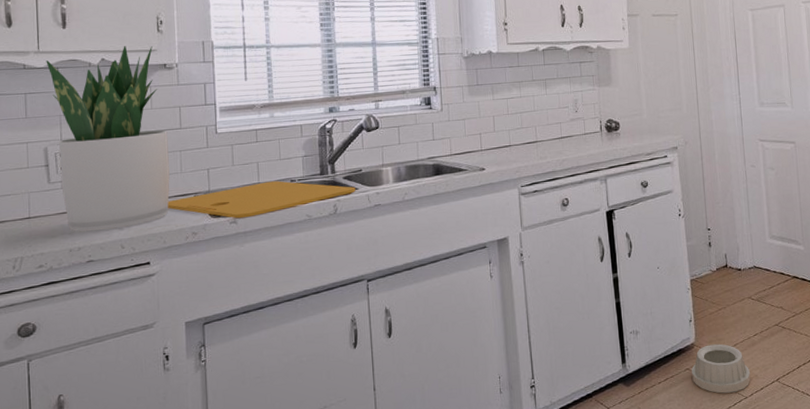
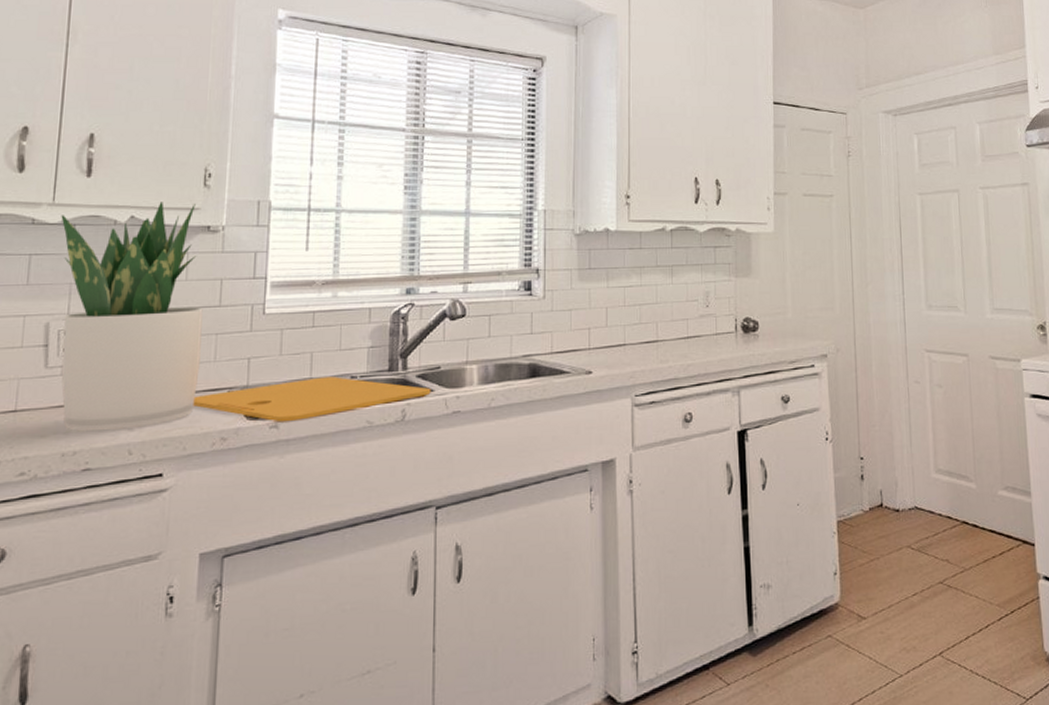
pet bowl: present [692,344,751,394] -> none [835,604,908,670]

